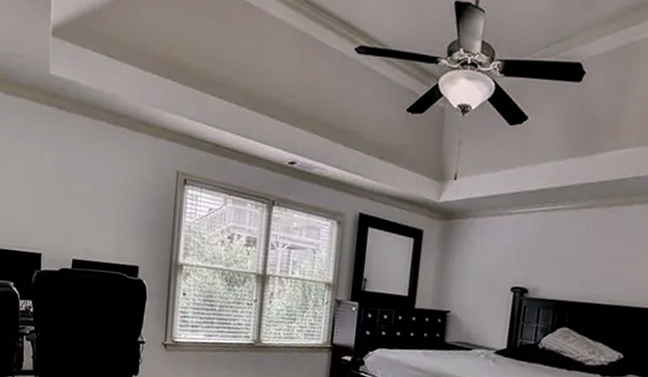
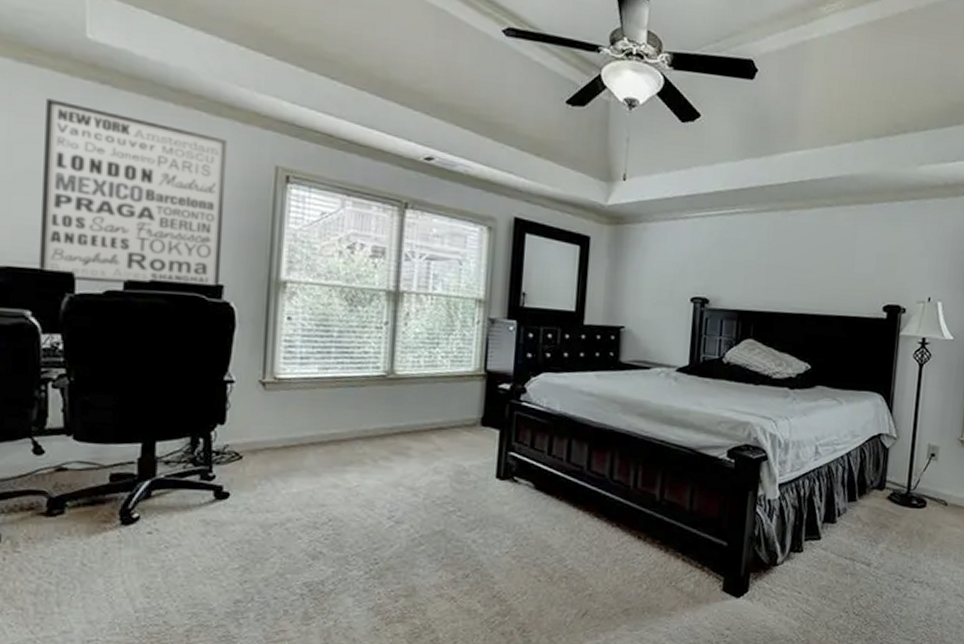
wall art: none [18,122,143,267] -> present [38,98,228,287]

